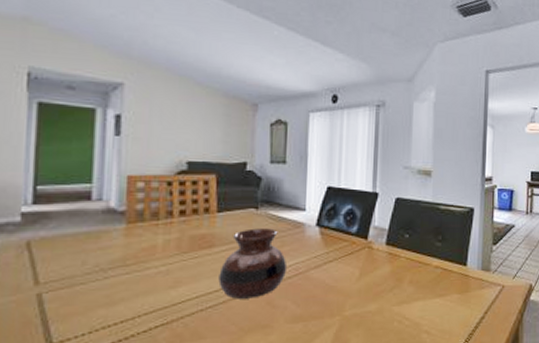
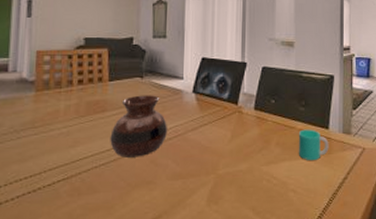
cup: none [433,266,467,300] -> present [298,129,329,161]

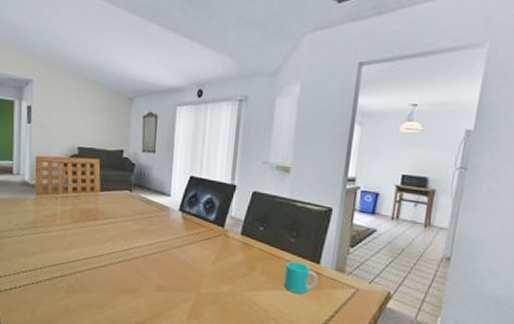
vase: present [110,95,168,158] -> none [100,207,154,266]

